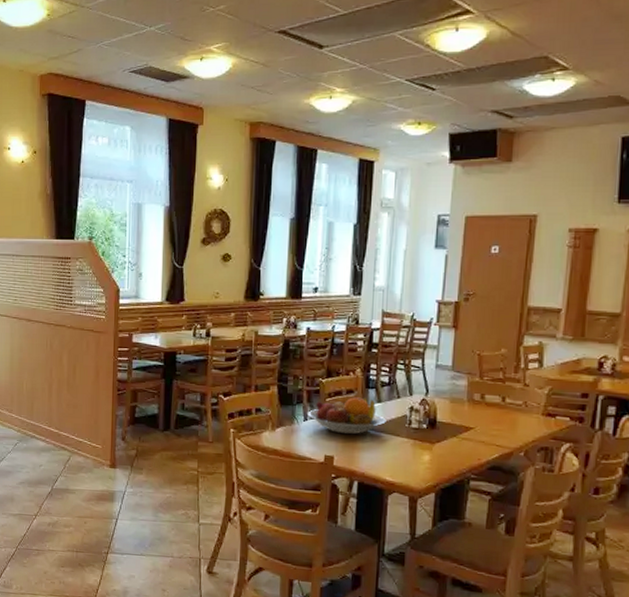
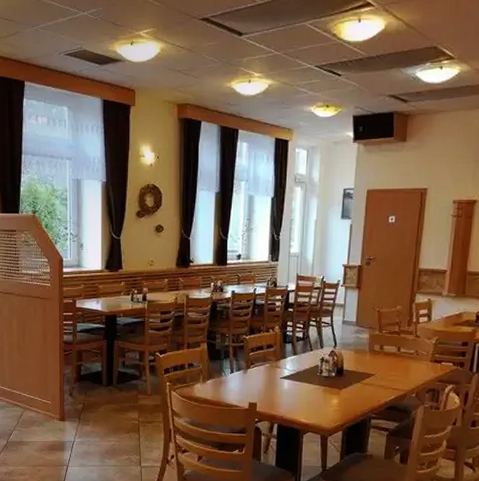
fruit bowl: present [308,397,386,435] -> none [234,351,301,384]

